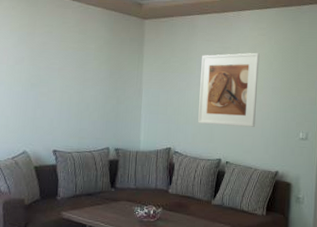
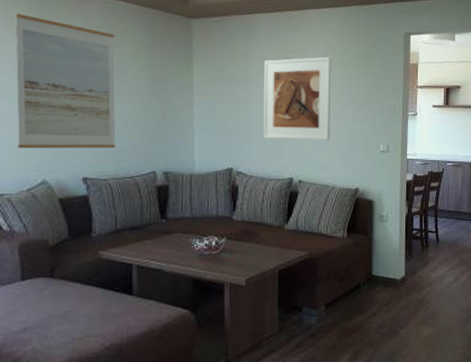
wall art: none [7,16,84,127] -> present [15,13,116,149]

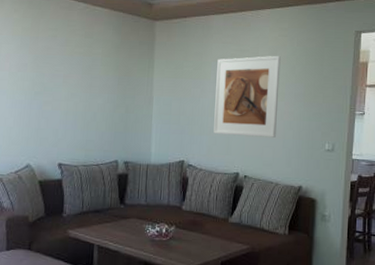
wall art: present [15,13,116,149] -> none [10,19,90,138]

